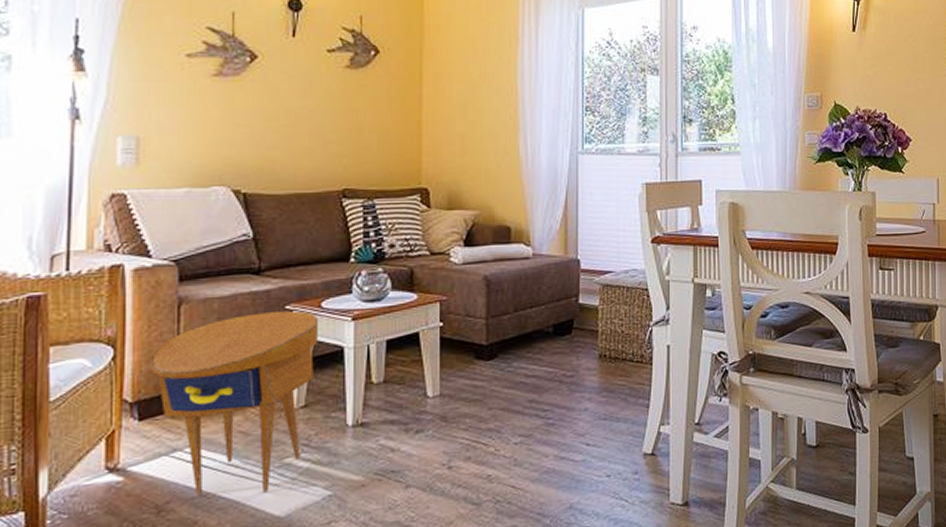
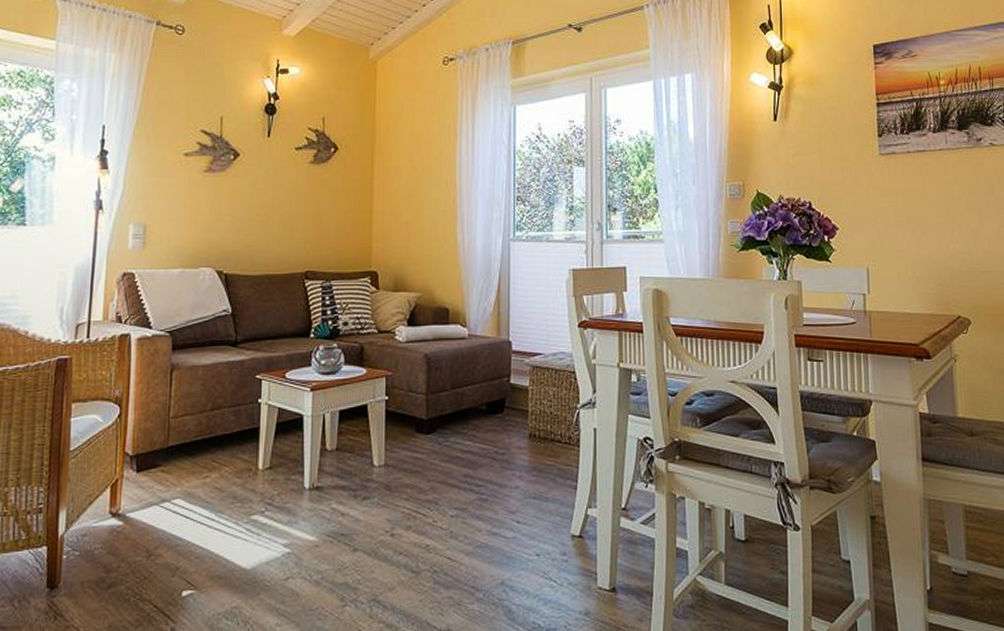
side table: present [152,311,319,497] -> none [148,380,283,546]

